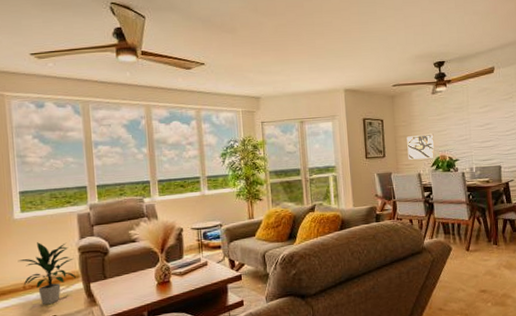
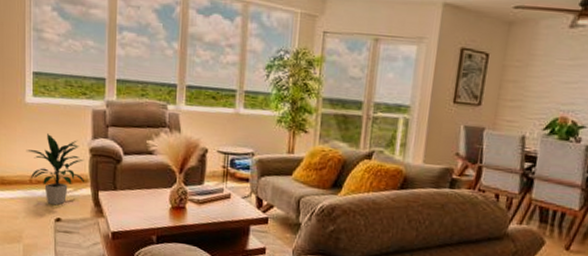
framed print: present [406,133,435,160] -> none [512,82,558,119]

